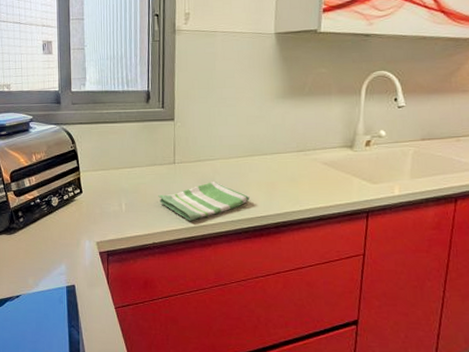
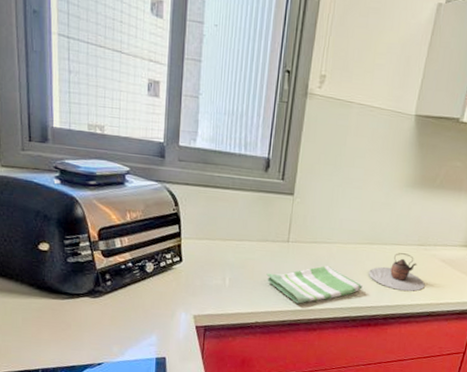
teapot: none [254,161,311,197] -> present [369,253,425,291]

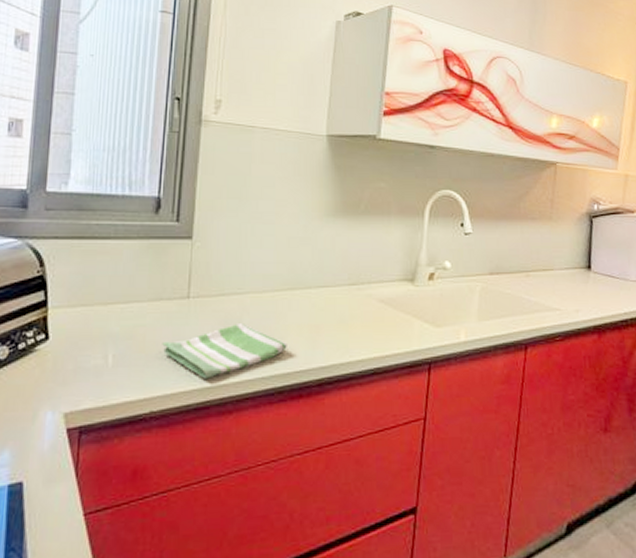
teapot: present [369,253,425,291] -> none [293,297,364,345]

